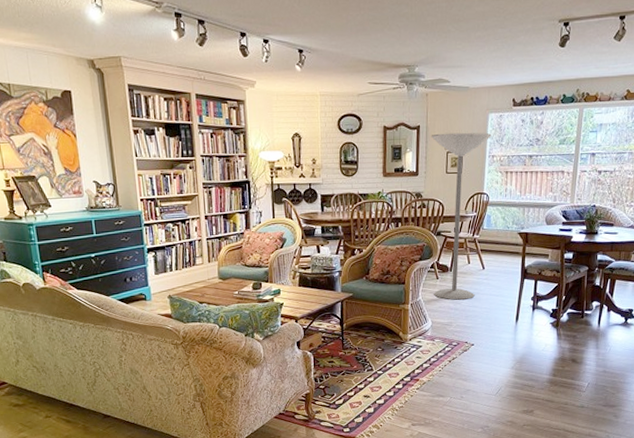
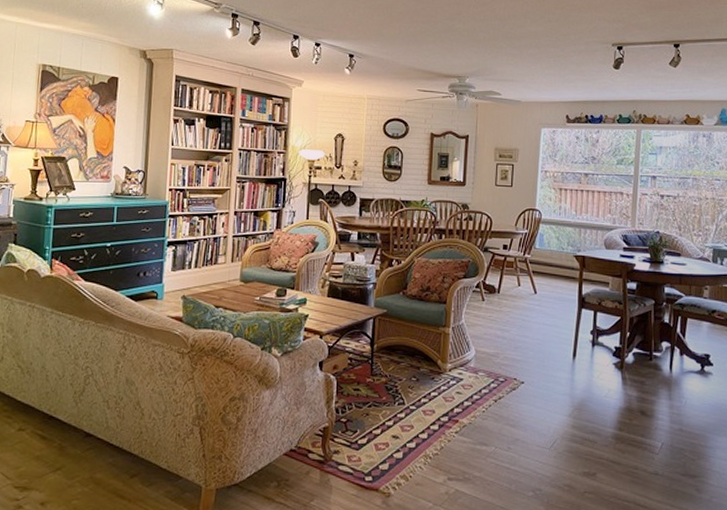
floor lamp: present [431,132,492,300] -> none [478,144,544,327]

